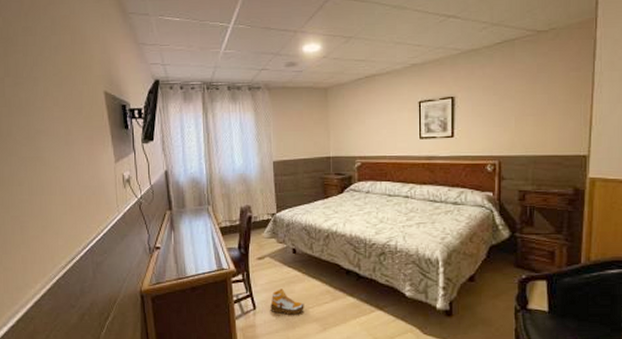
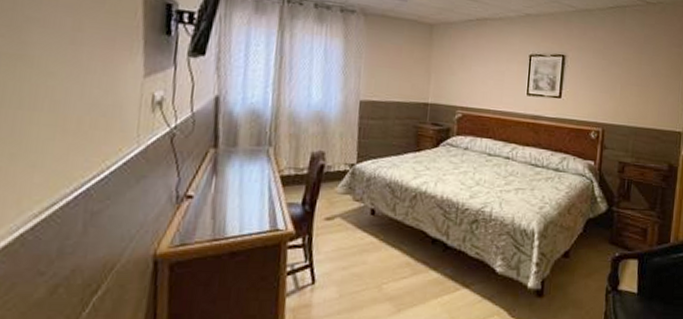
shoe: present [270,289,304,315] -> none [334,258,378,292]

